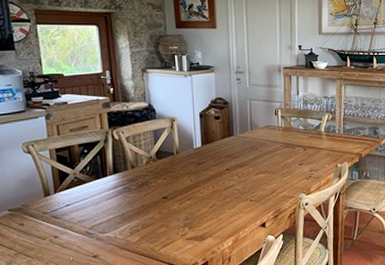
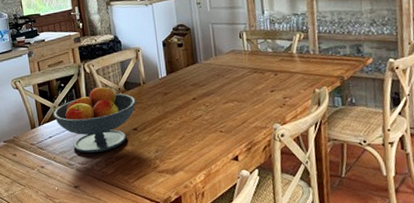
fruit bowl: none [72,153,168,222] -> present [53,85,136,154]

